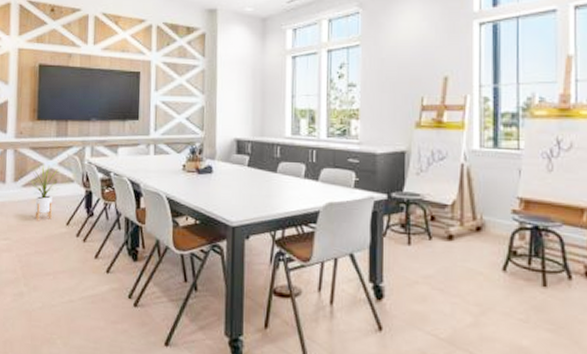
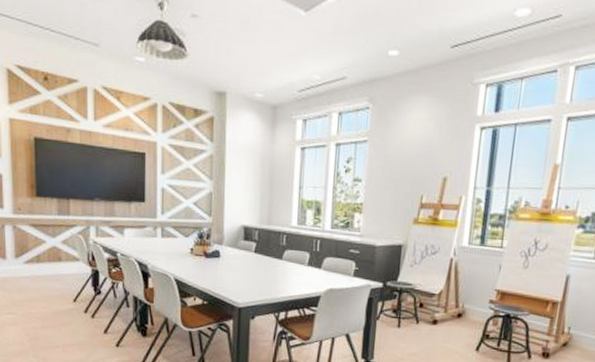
house plant: present [31,164,59,221] -> none [34,242,64,297]

